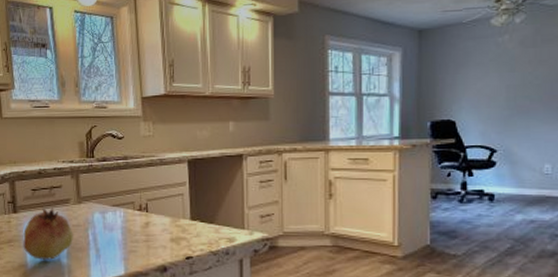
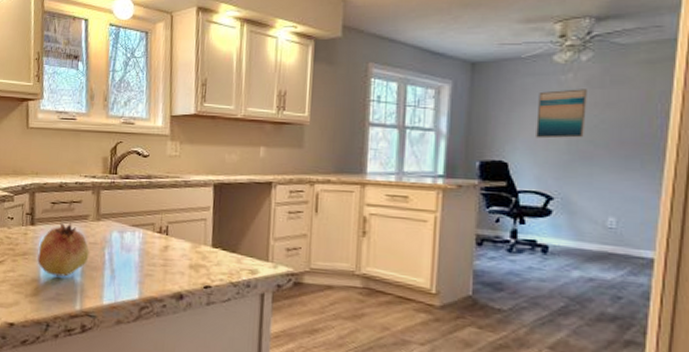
wall art: none [478,49,523,97] -> present [536,89,589,139]

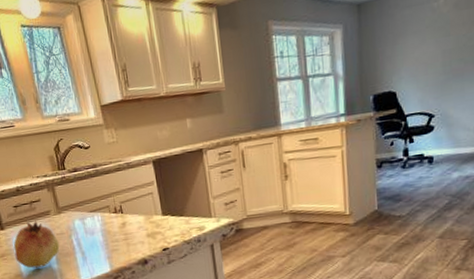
wall art: present [536,89,589,139] -> none [416,11,457,65]

